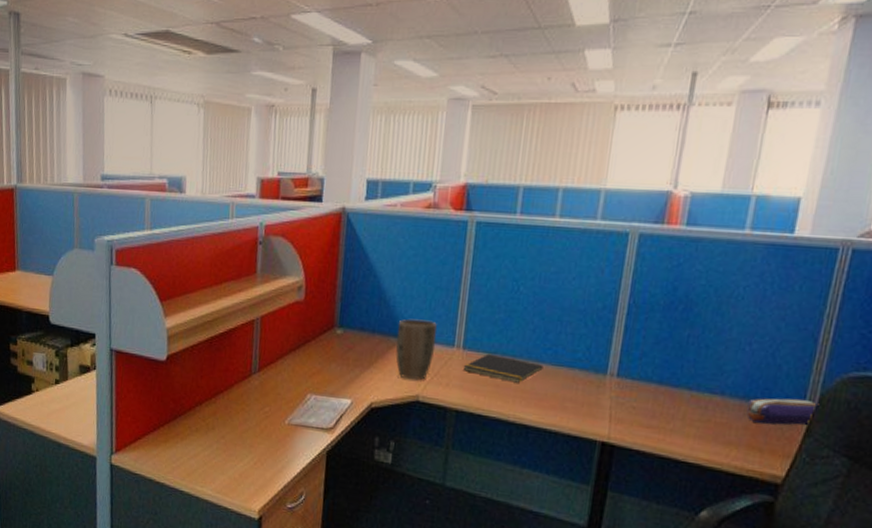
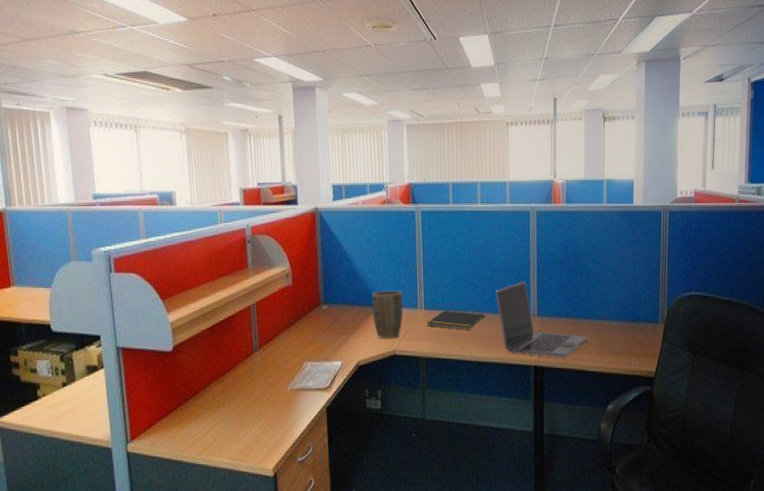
laptop: none [561,327,686,438] -> present [496,281,587,358]
pencil case: present [746,398,820,425] -> none [625,315,668,337]

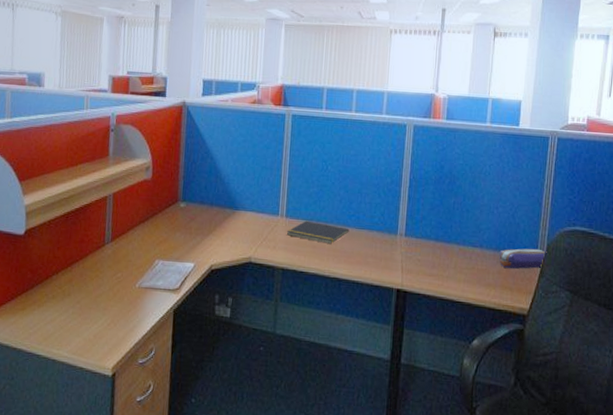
plant pot: present [371,290,403,339] -> none [231,193,265,245]
laptop: present [496,281,587,358] -> none [362,197,457,284]
pencil case: none [625,315,668,337] -> present [499,248,547,269]

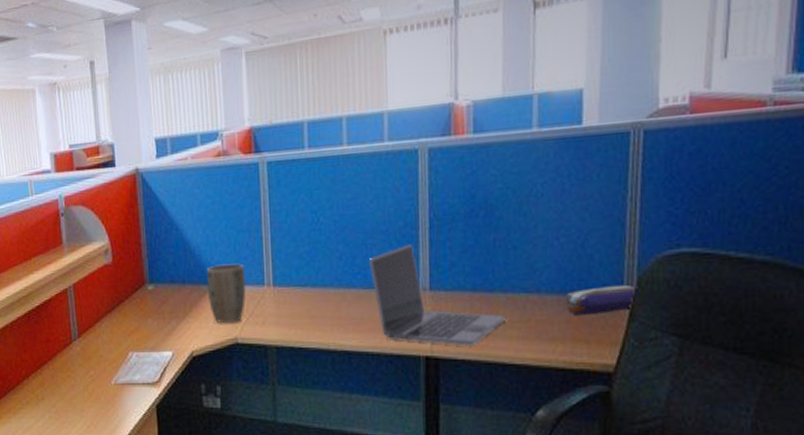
plant pot: none [231,193,265,245] -> present [206,263,246,324]
notepad: present [286,220,349,244] -> none [276,286,355,311]
laptop: none [362,197,457,284] -> present [370,244,506,346]

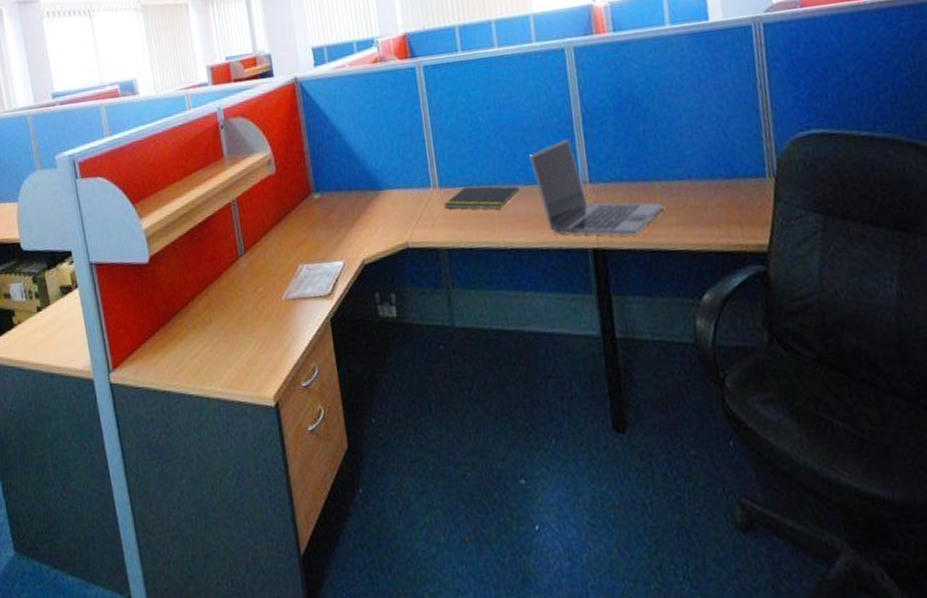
plant pot: present [206,263,246,324] -> none [371,167,413,229]
notepad: none [276,286,355,311] -> present [443,186,520,210]
pencil case: present [566,284,638,316] -> none [715,166,779,199]

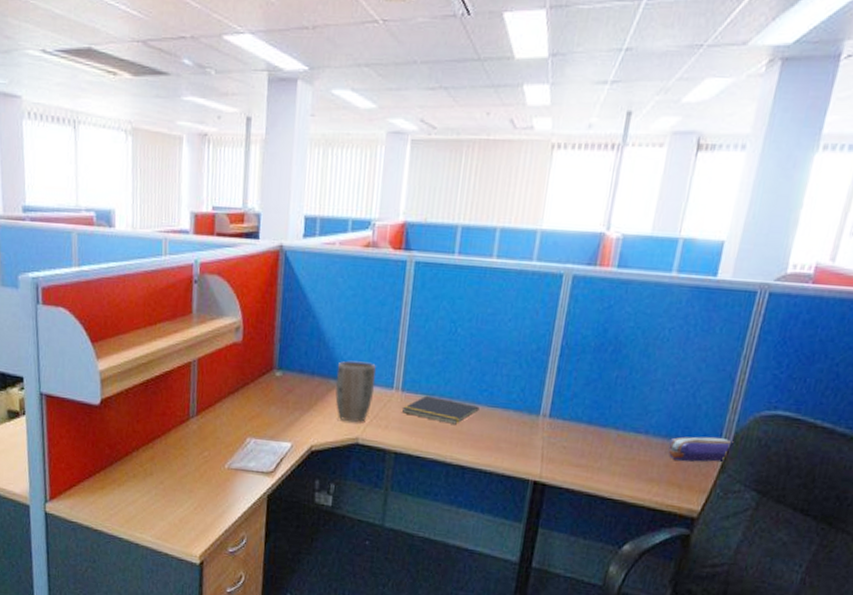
plant pot: none [371,167,413,229] -> present [335,360,377,423]
laptop: present [530,139,664,236] -> none [497,368,613,476]
pencil case: none [715,166,779,199] -> present [668,436,734,462]

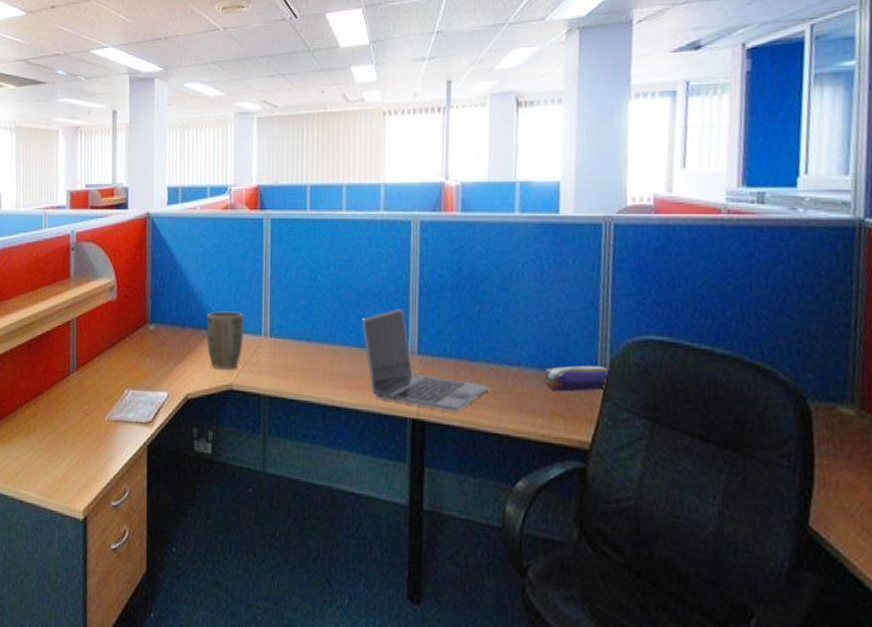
notepad: present [401,395,480,424] -> none [271,340,348,366]
laptop: none [497,368,613,476] -> present [362,308,488,412]

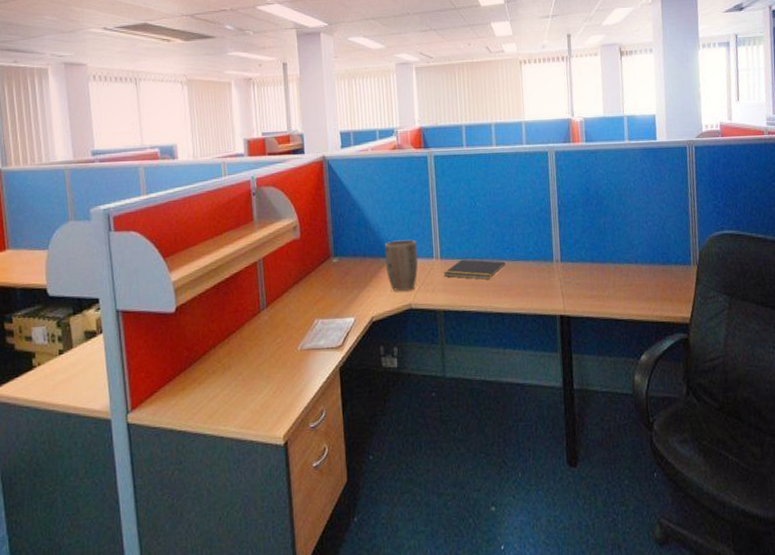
notepad: none [271,340,348,366] -> present [443,259,506,280]
laptop: present [362,308,488,412] -> none [515,225,615,306]
pencil case: present [544,364,611,392] -> none [654,257,700,281]

